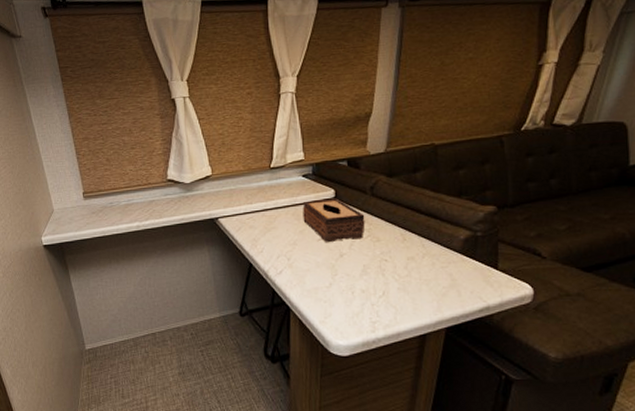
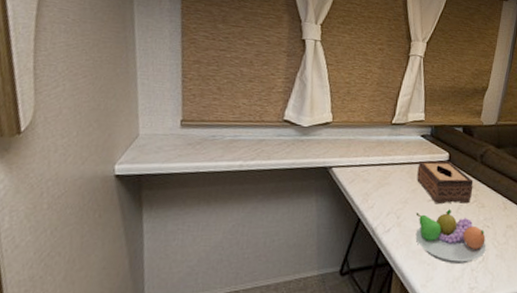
fruit bowl: none [306,246,386,299] -> present [415,209,486,264]

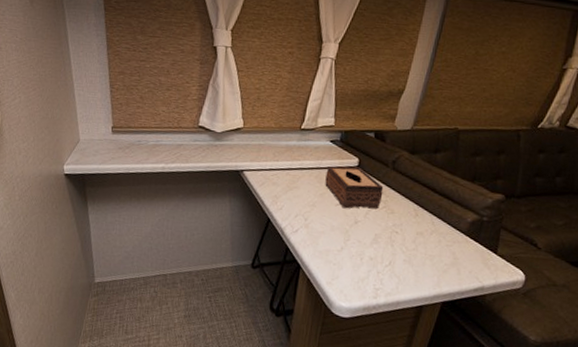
fruit bowl: present [415,209,486,264] -> none [322,214,394,266]

